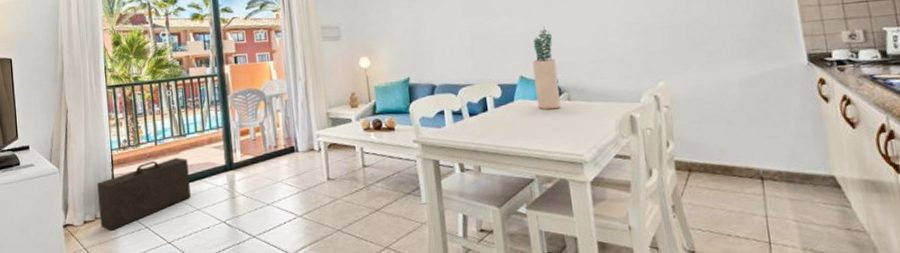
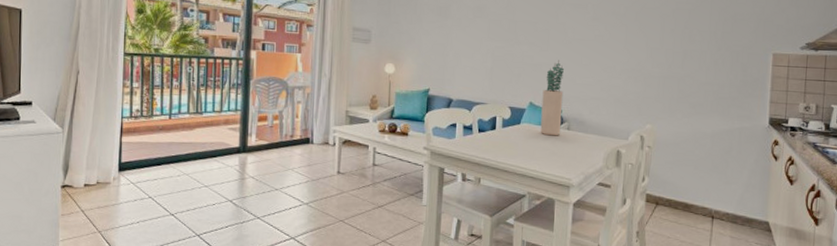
suitcase: present [97,157,191,231] -> none [101,133,201,196]

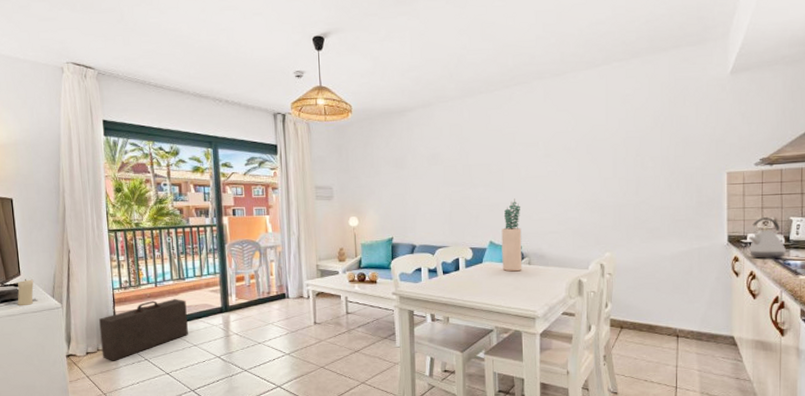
candle: none [13,97,35,128] -> present [17,278,34,306]
suitcase: none [101,133,201,196] -> present [99,298,188,361]
kettle: none [788,102,826,146] -> present [748,217,787,259]

